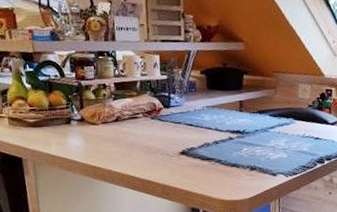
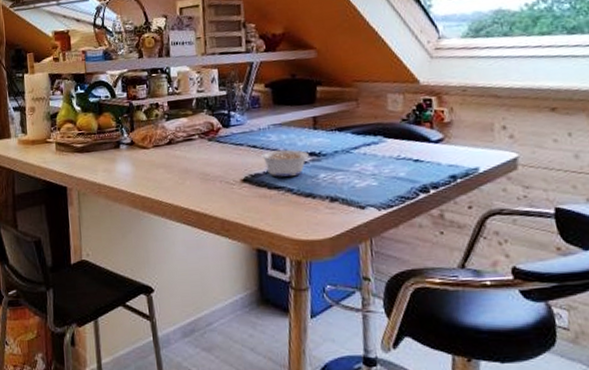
legume: none [192,128,235,151] -> present [256,149,309,177]

